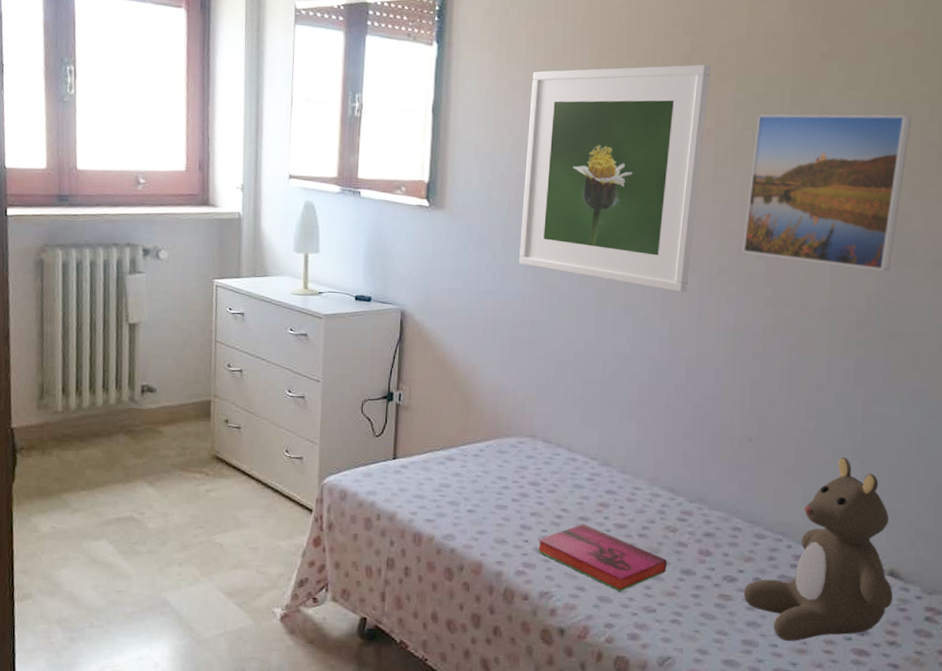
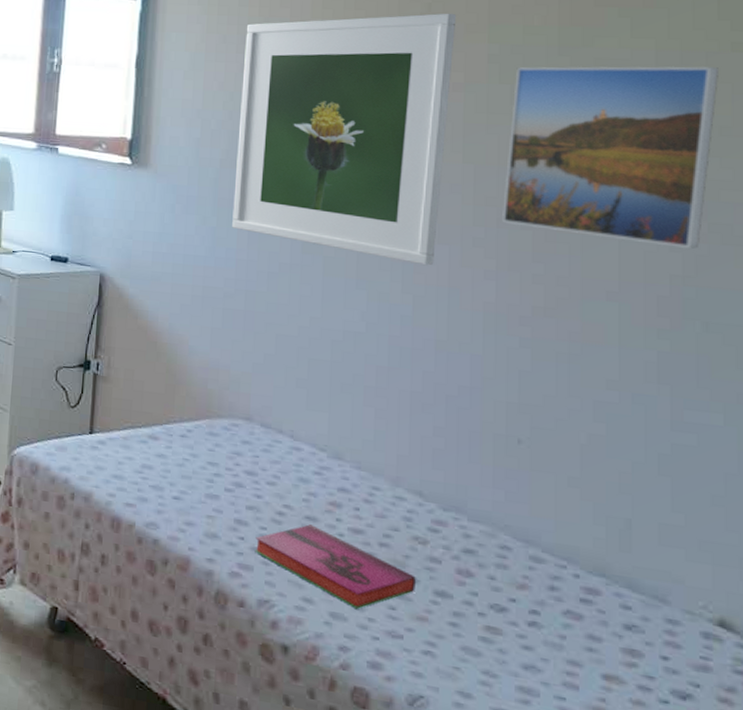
teddy bear: present [743,457,893,642] -> none [517,471,725,697]

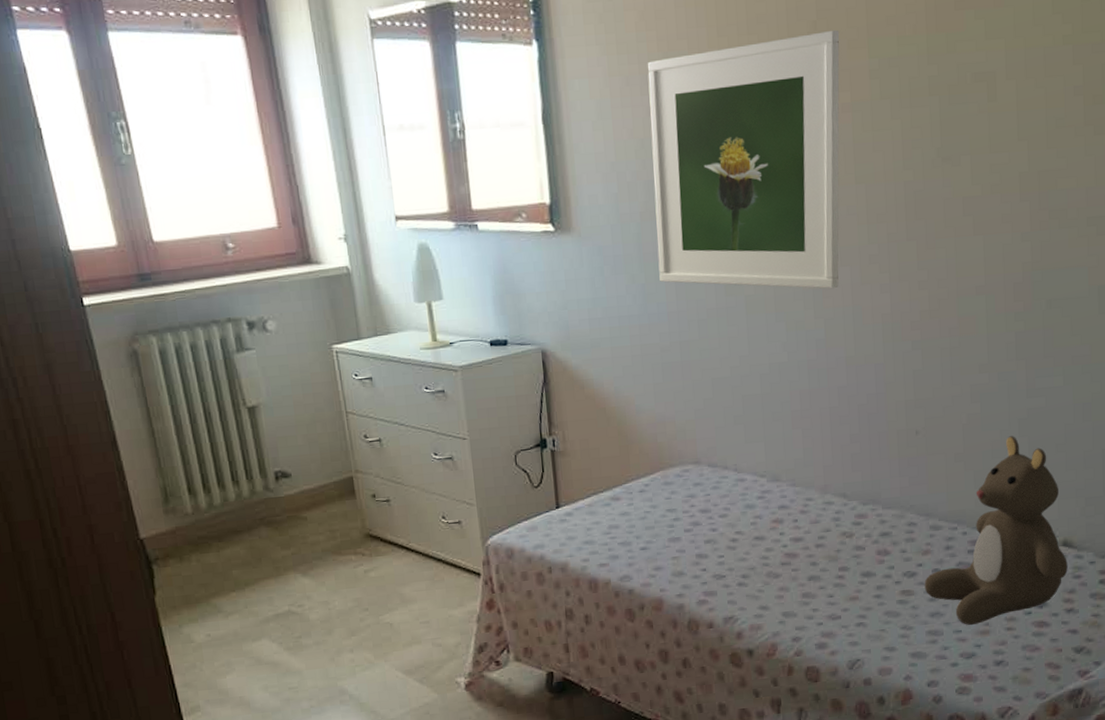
hardback book: present [255,524,416,609] -> none [715,543,847,604]
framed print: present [502,66,718,249] -> none [891,62,1054,238]
teddy bear: none [517,471,725,697] -> present [924,436,1068,626]

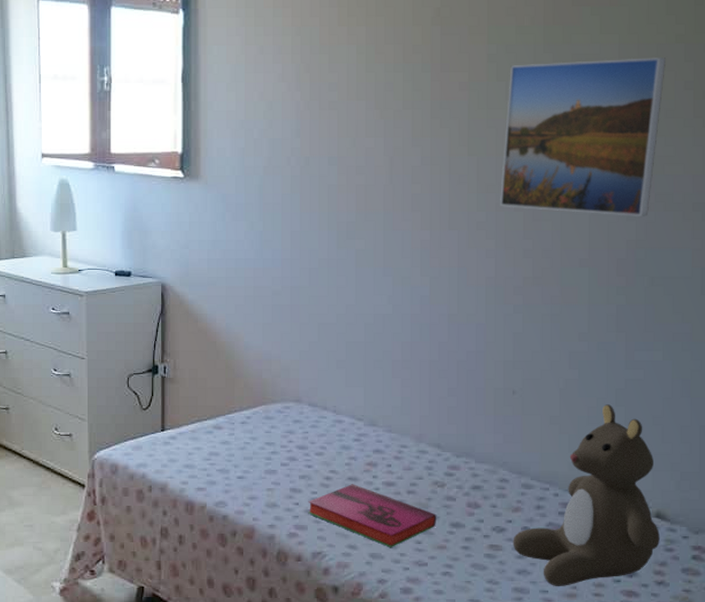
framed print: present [647,29,840,289] -> none [277,16,461,250]
hardback book: none [715,543,847,604] -> present [308,484,436,547]
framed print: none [891,62,1054,238] -> present [500,58,665,216]

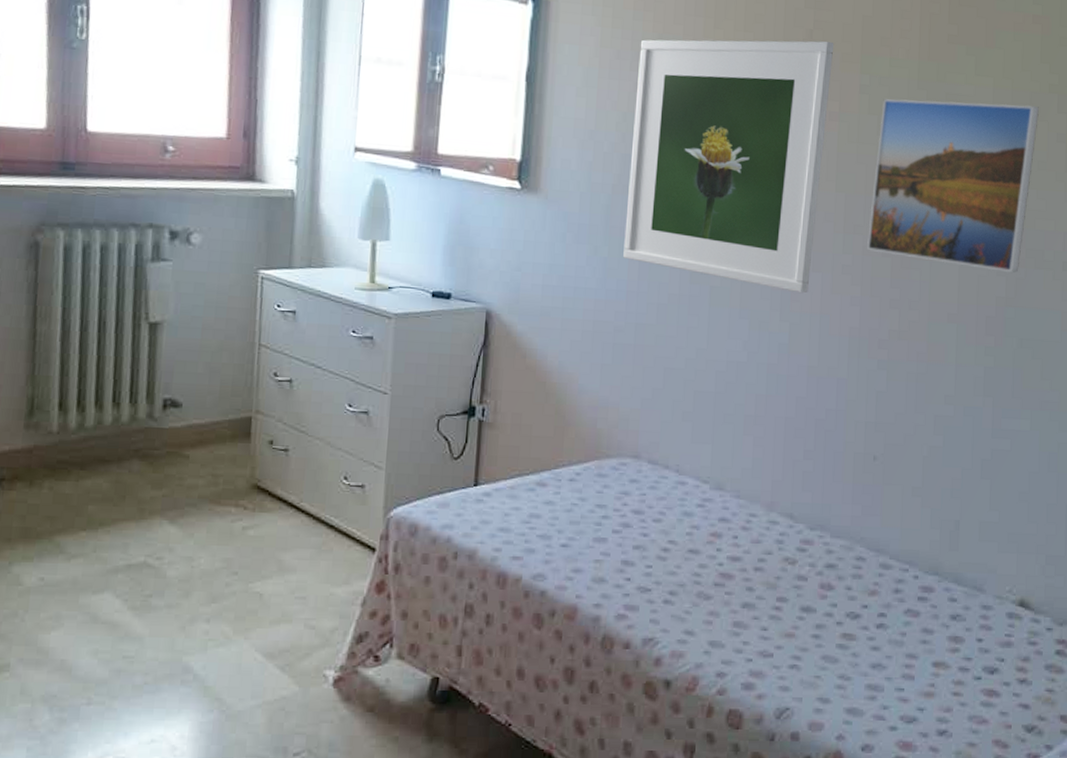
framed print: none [277,16,461,250] -> present [623,39,834,294]
hardback book: present [308,484,436,547] -> none [640,557,785,634]
teddy bear: present [513,404,660,587] -> none [867,476,1023,685]

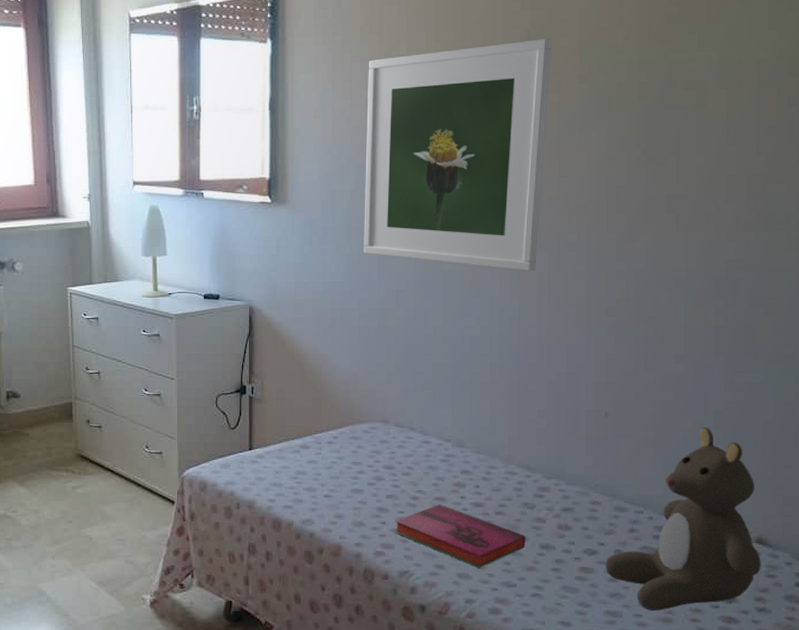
hardback book: none [640,557,785,634] -> present [395,504,526,568]
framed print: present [867,99,1039,273] -> none [592,74,768,236]
teddy bear: none [867,476,1023,685] -> present [605,427,761,612]

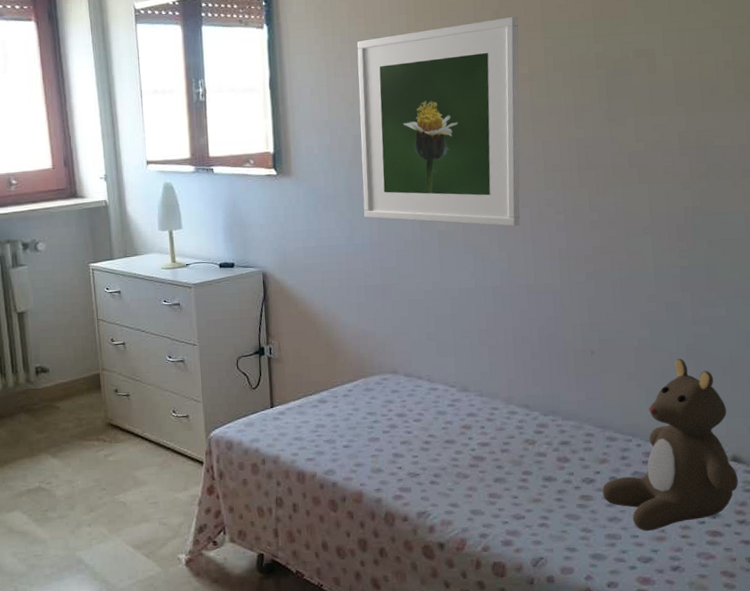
hardback book: present [395,504,526,568] -> none [410,446,530,503]

